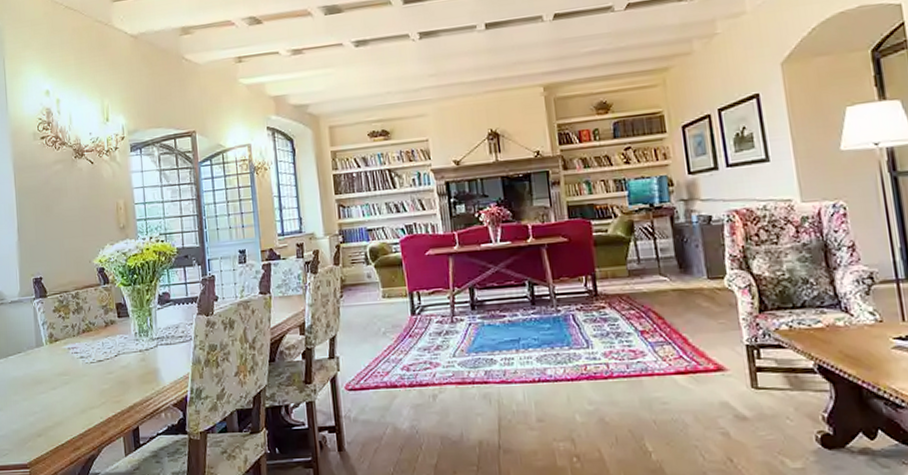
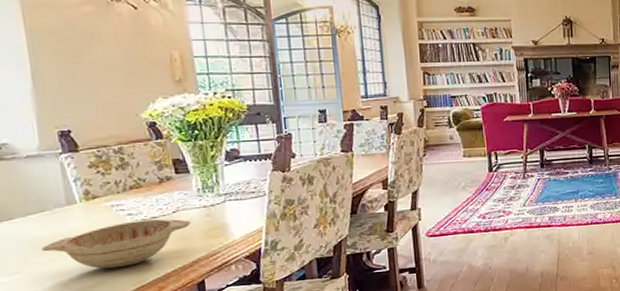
decorative bowl: none [16,362,130,410] -> present [41,219,192,269]

